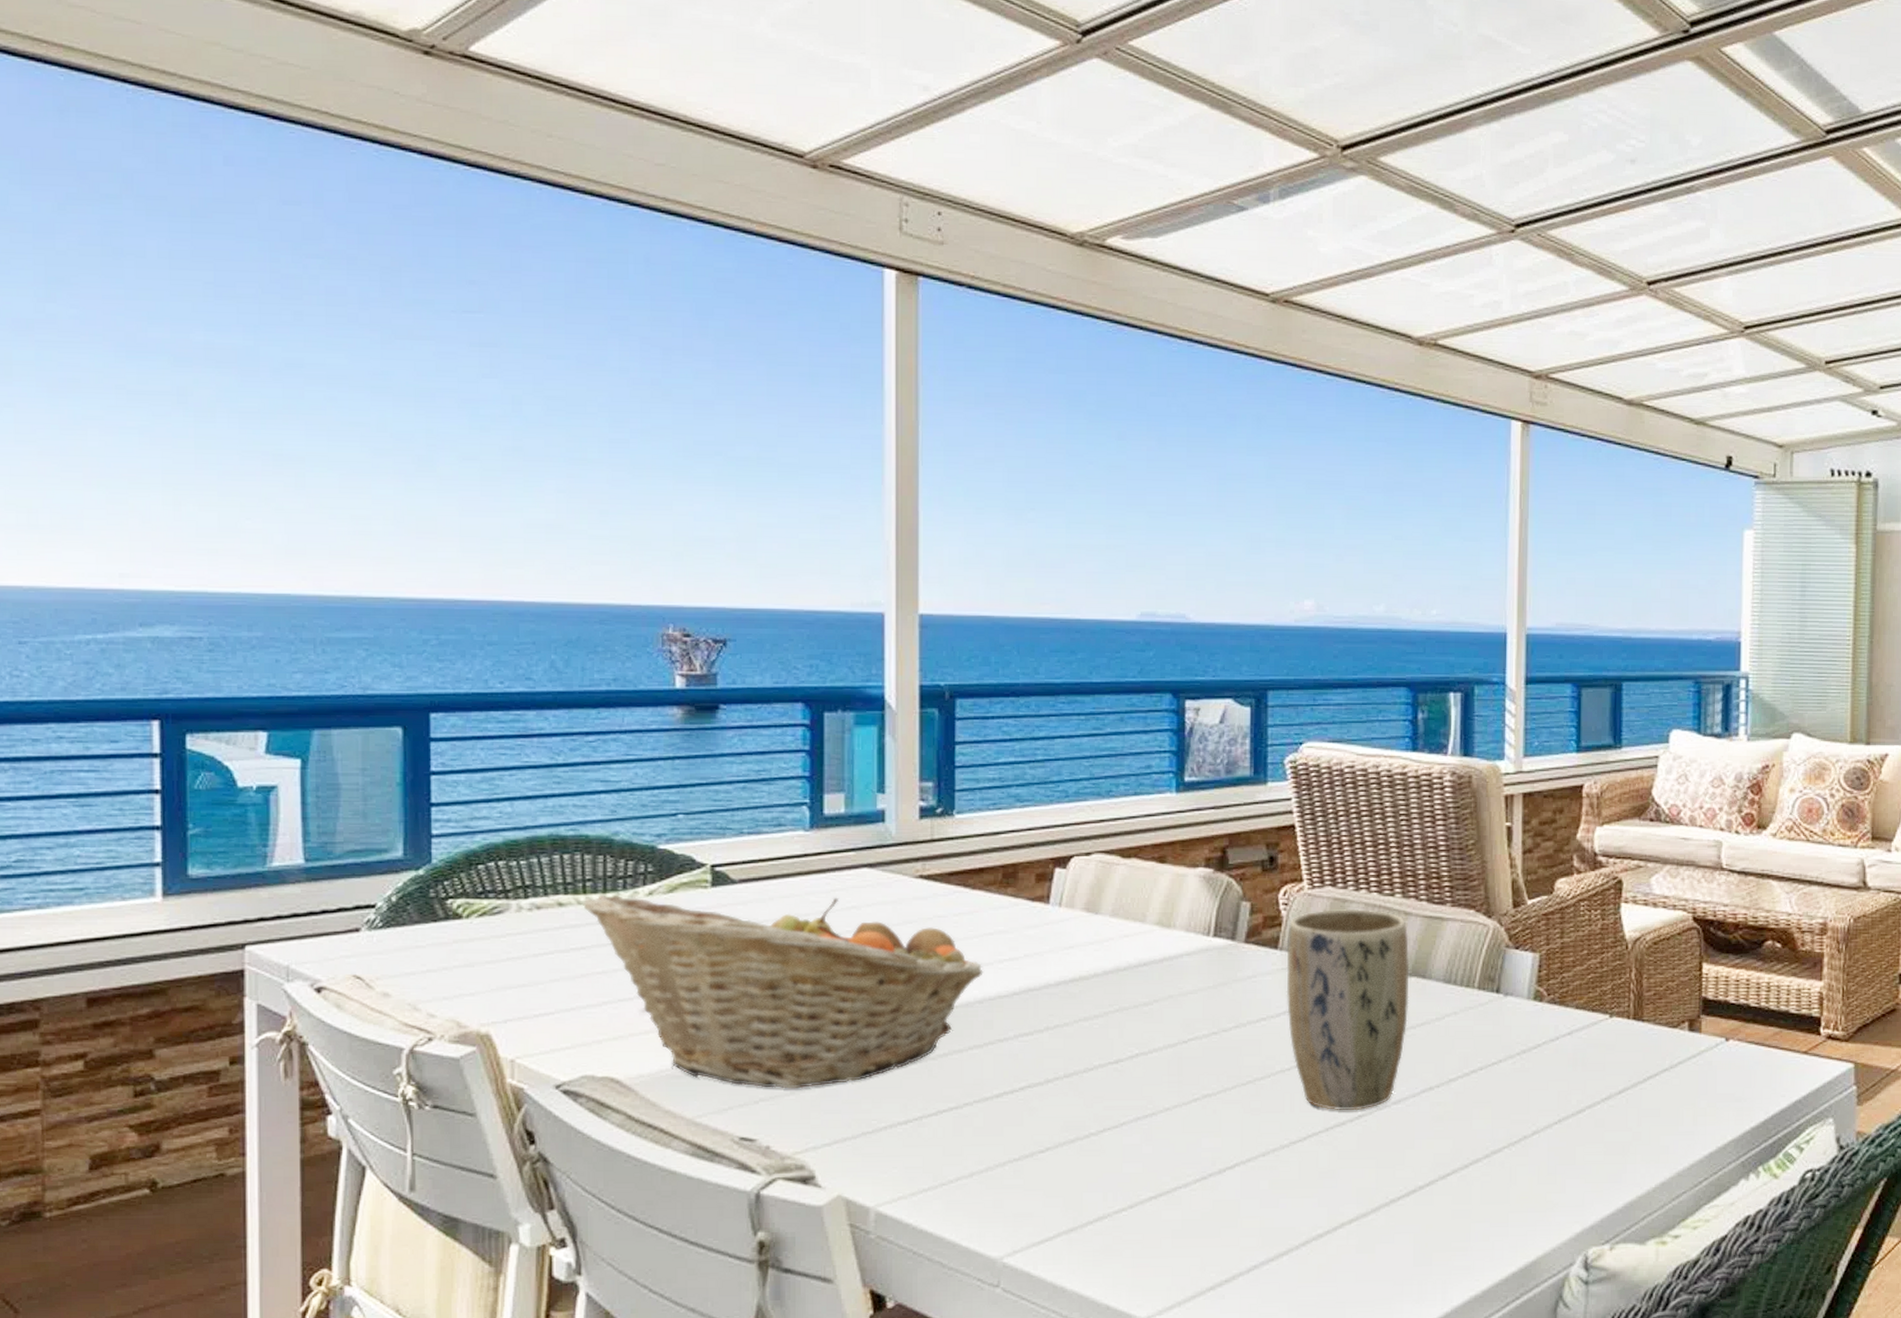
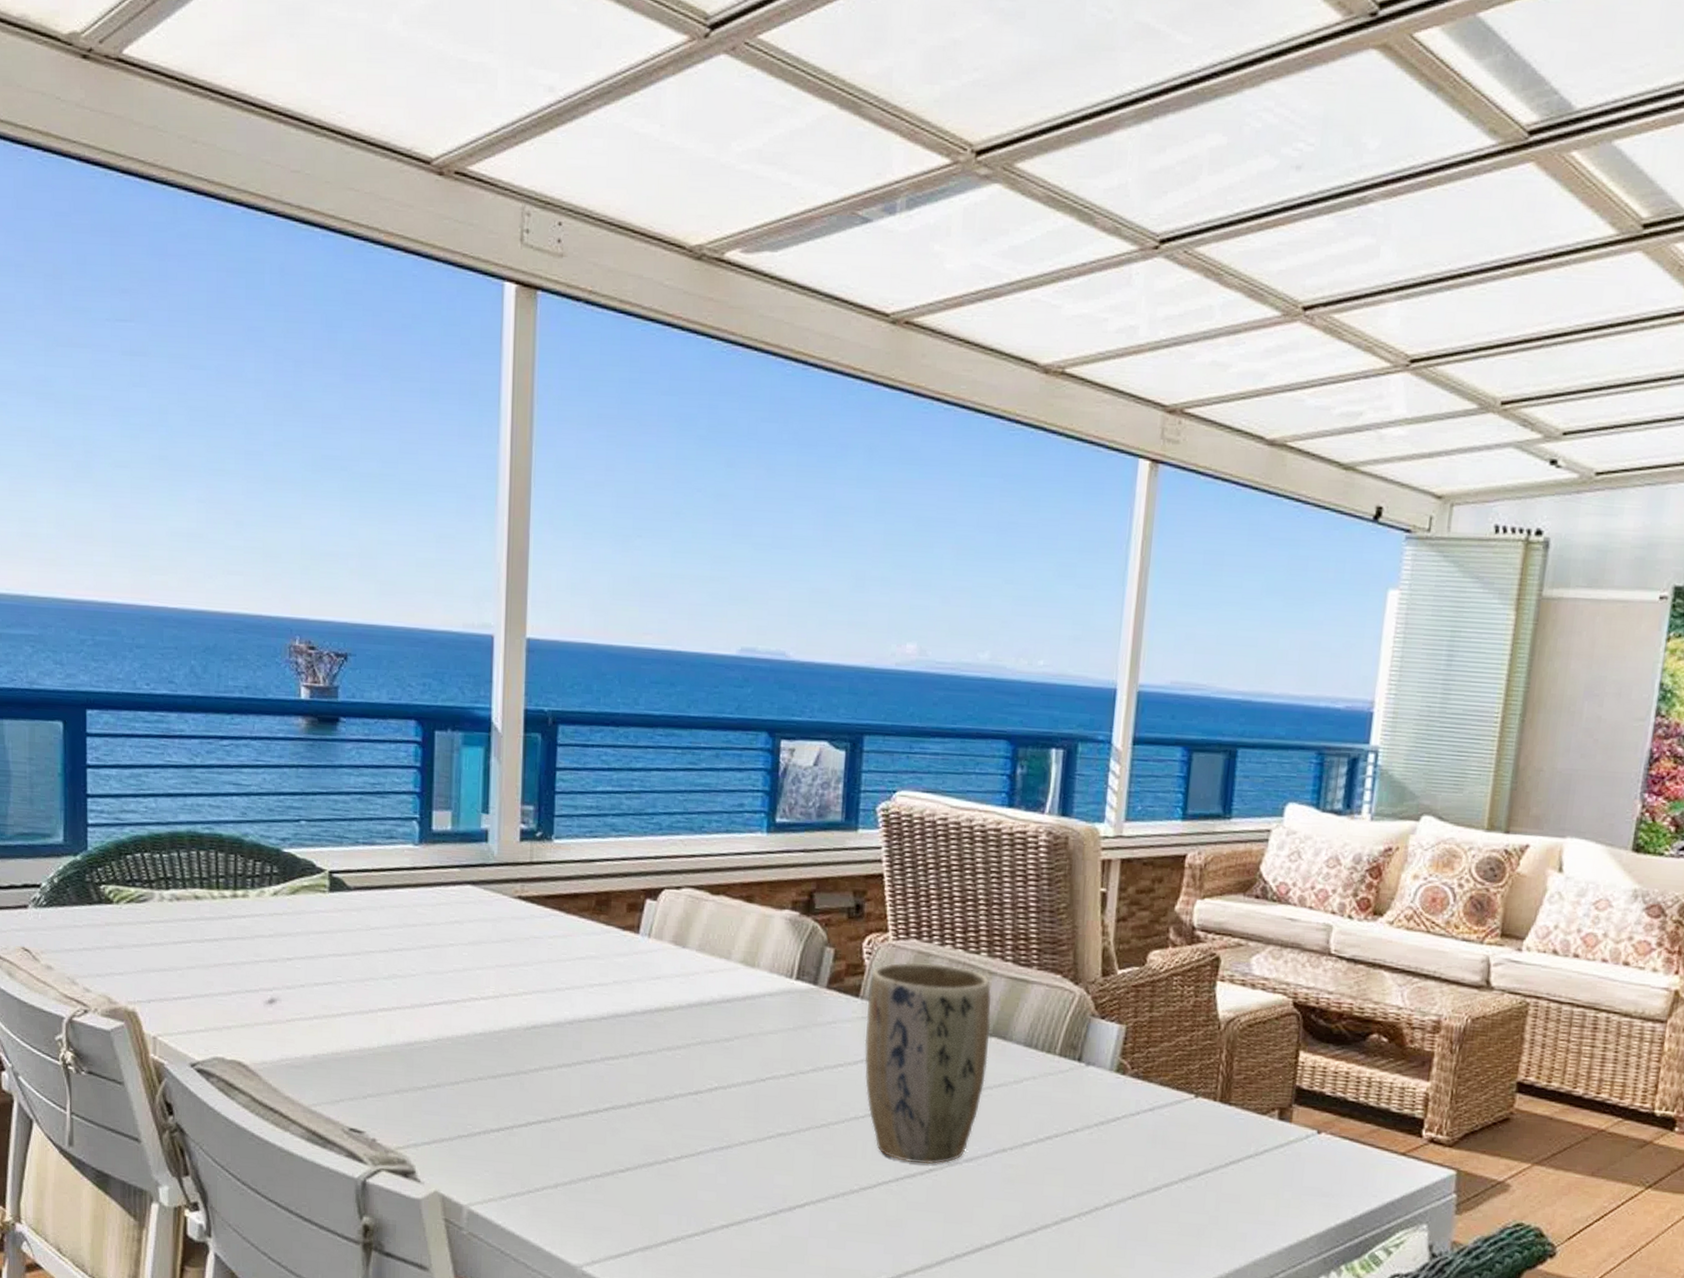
fruit basket: present [583,895,983,1089] -> none [216,891,574,1089]

